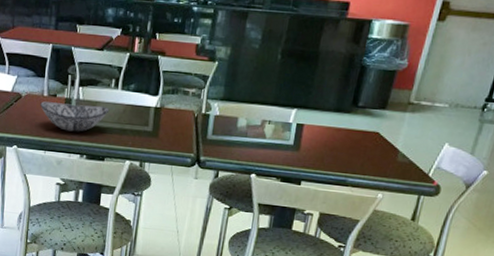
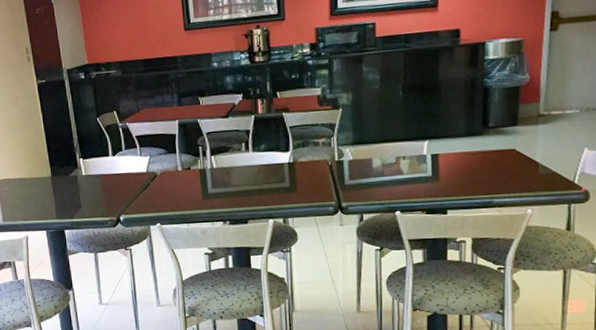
decorative bowl: present [40,101,110,132] -> none [176,170,245,201]

